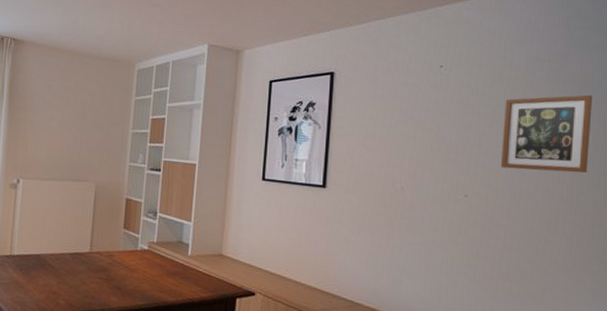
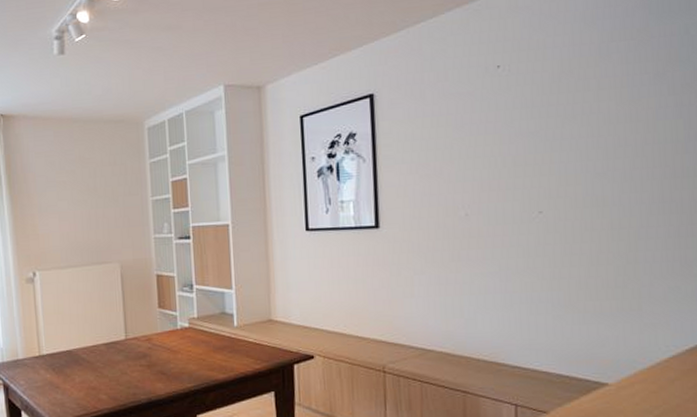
picture frame: present [500,94,593,173] -> none [577,71,682,174]

